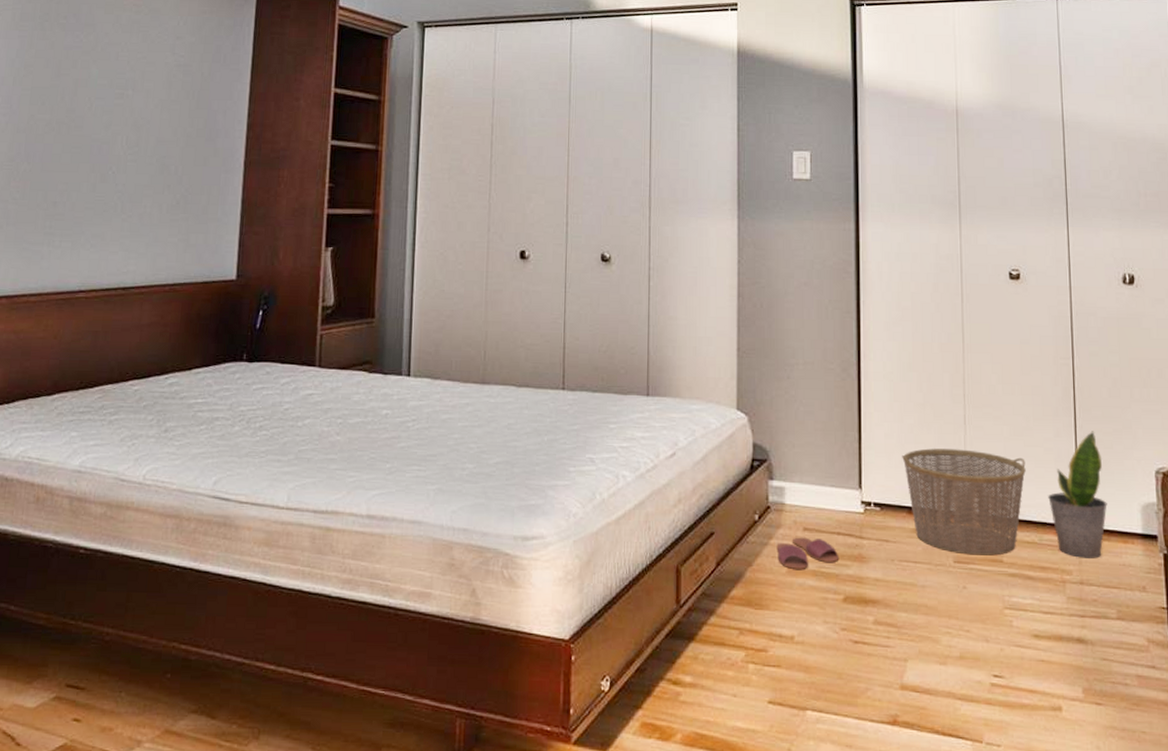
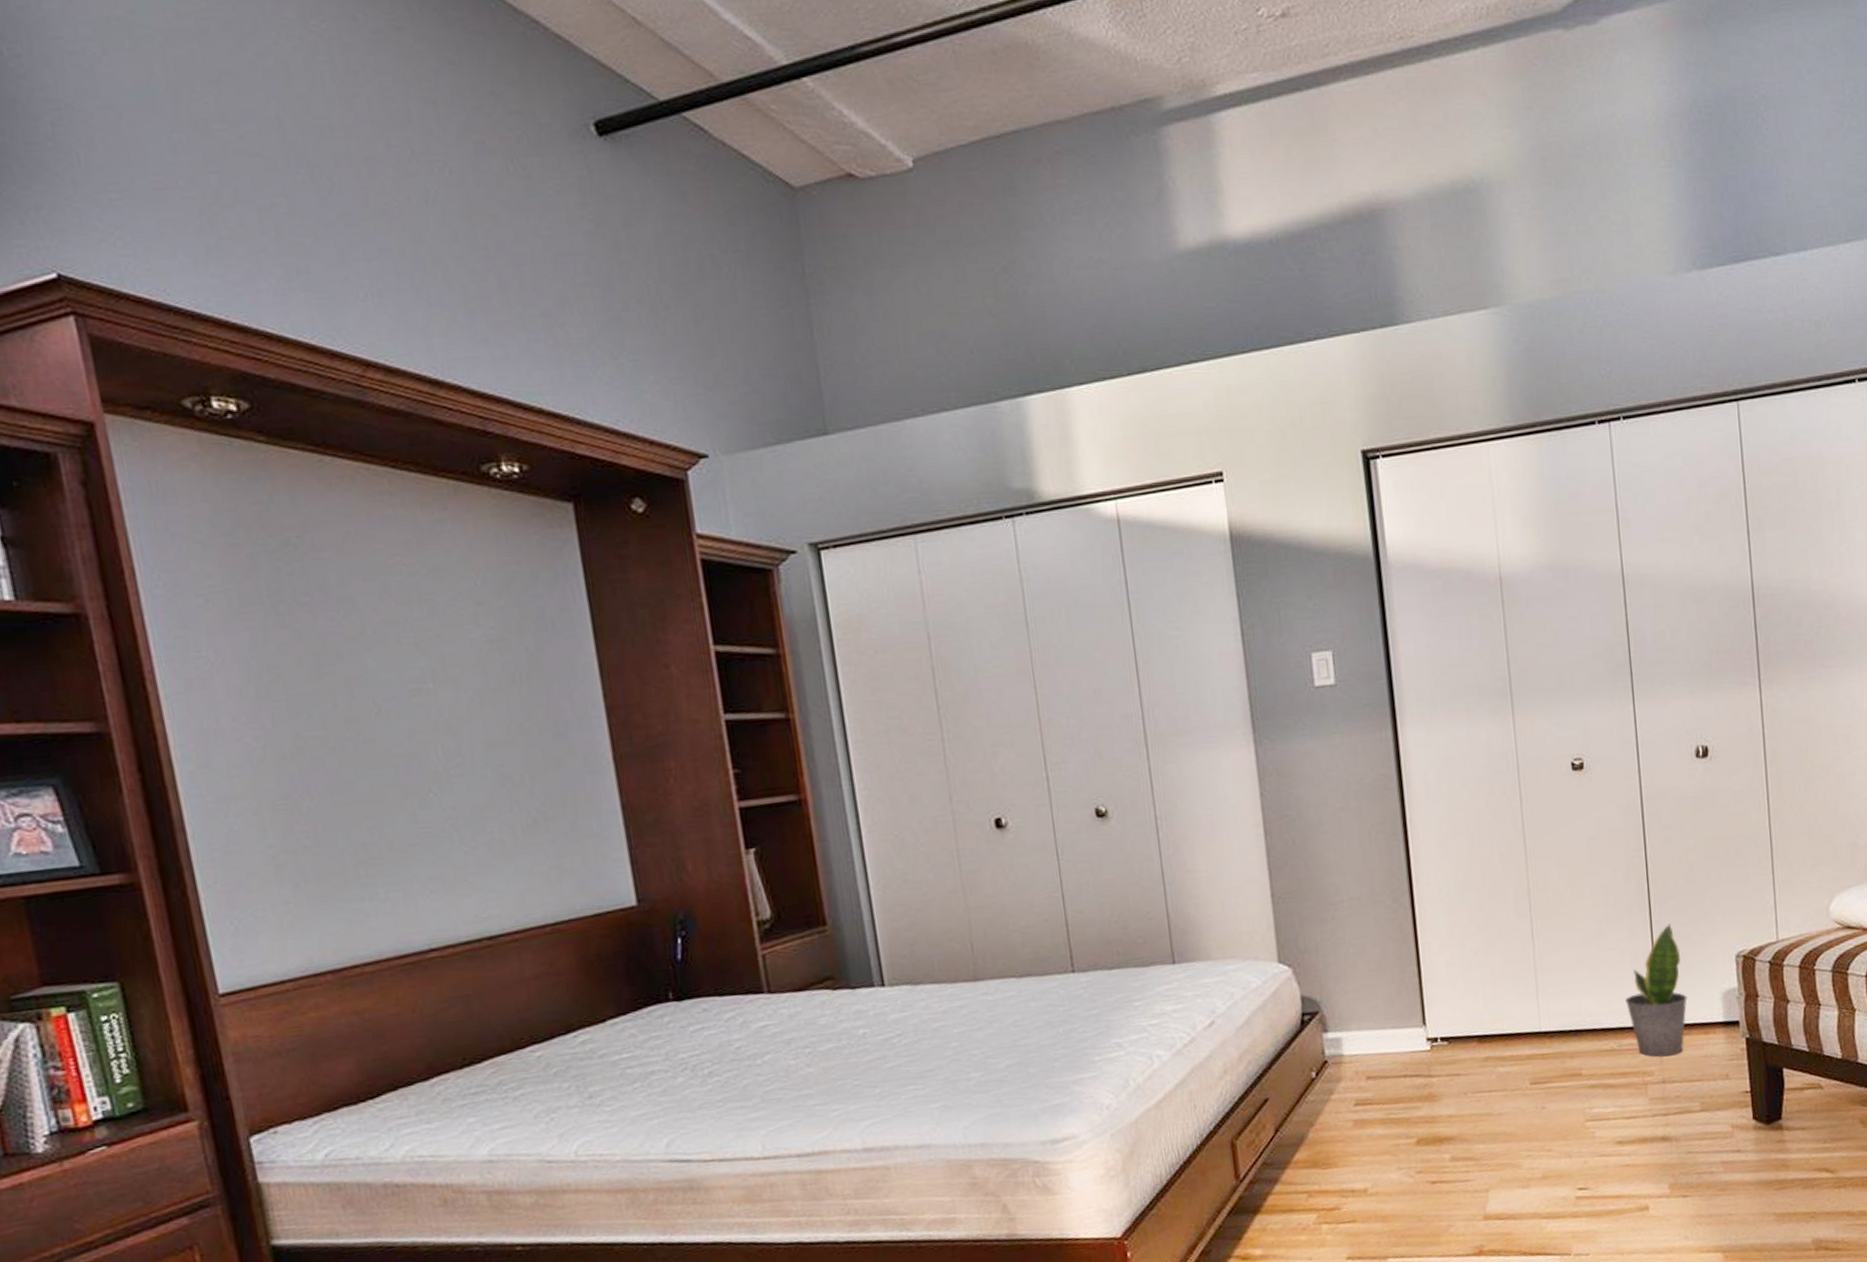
slippers: present [776,537,838,569] -> none [1338,1085,1407,1122]
basket: present [902,448,1026,556] -> none [1467,964,1601,1075]

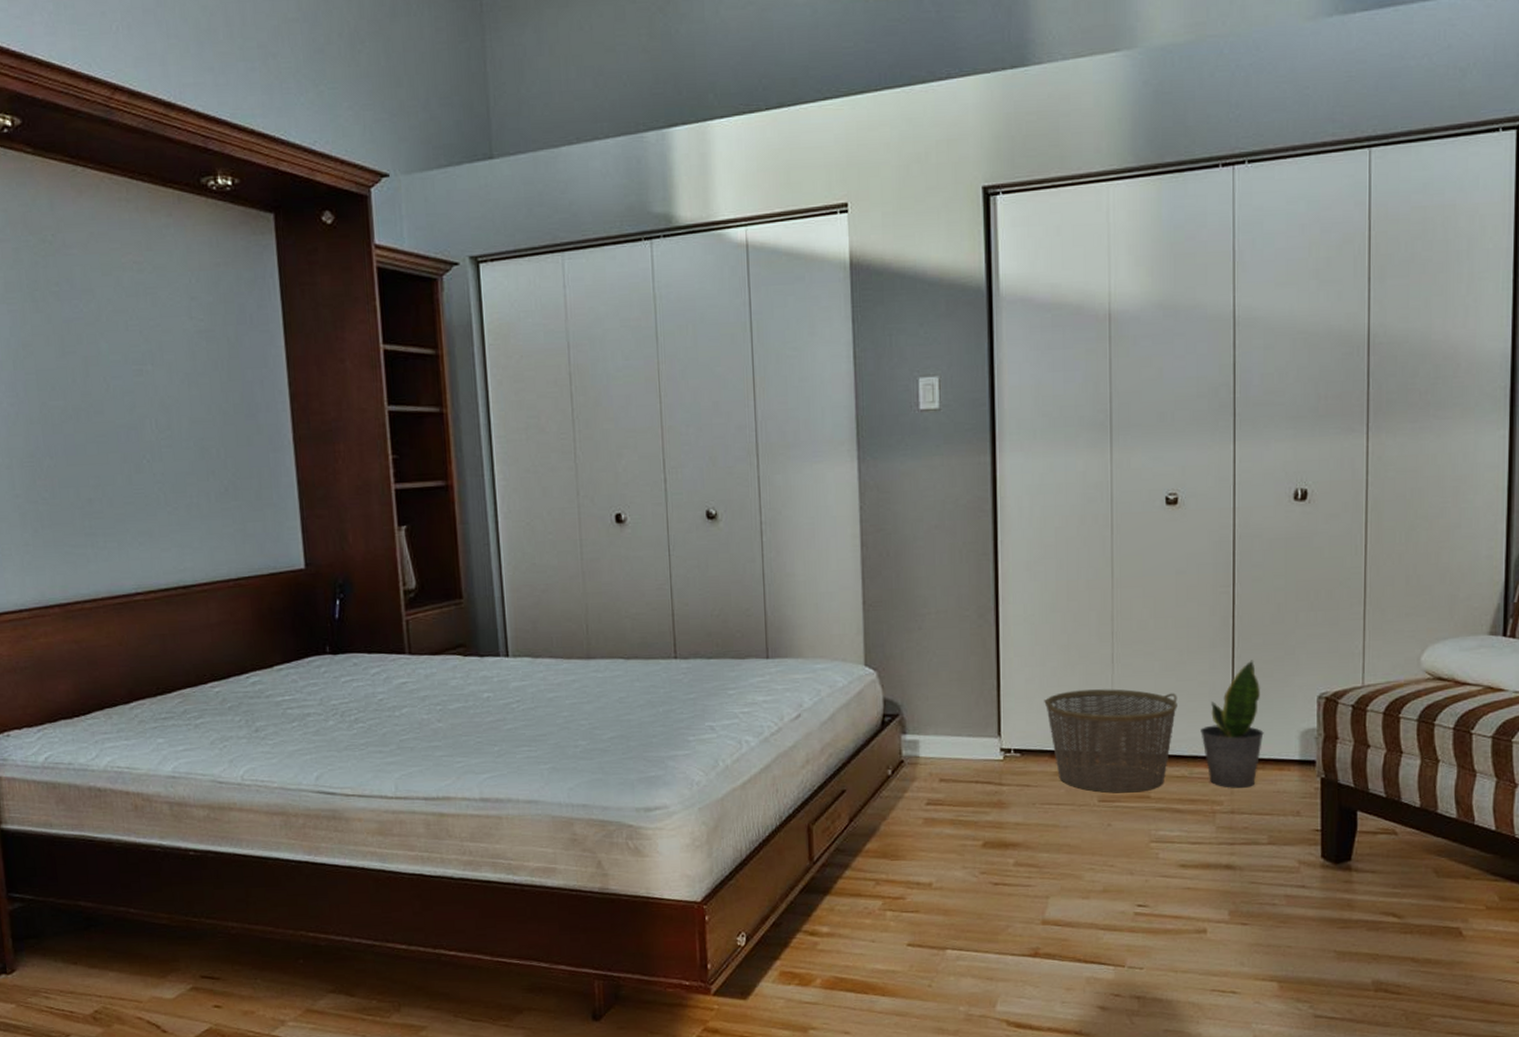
basket: none [1467,964,1601,1075] -> present [1044,689,1177,793]

